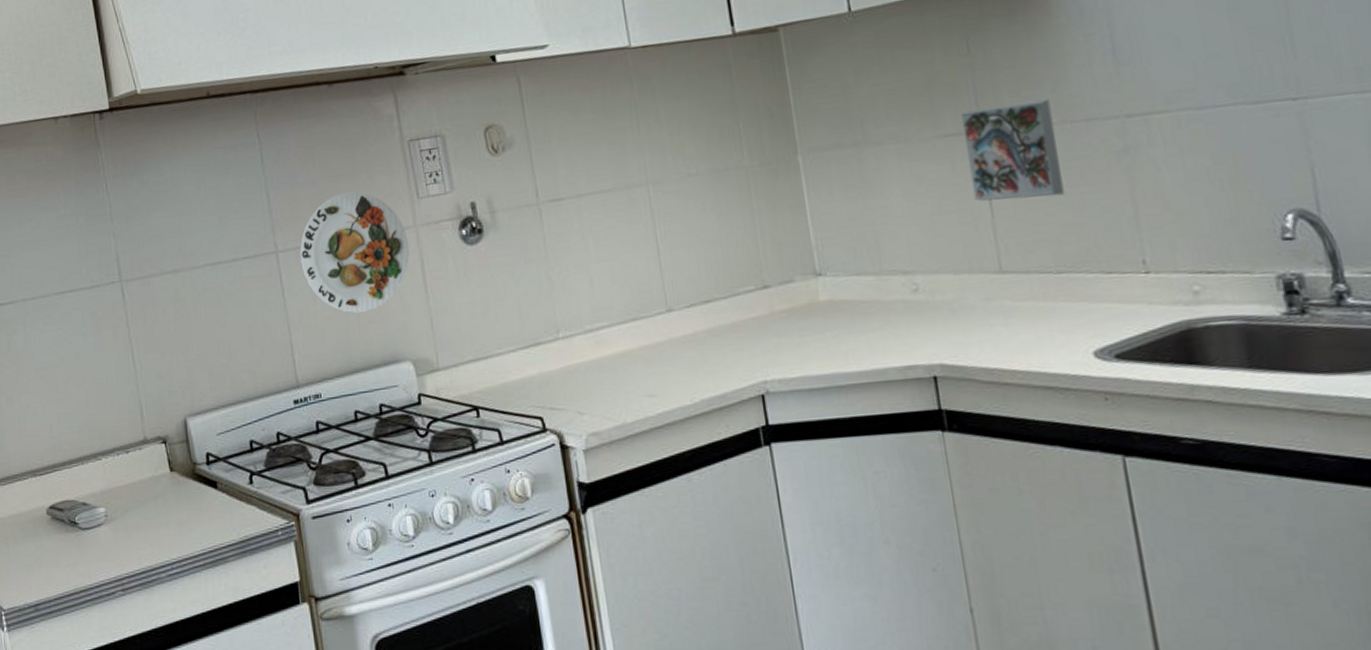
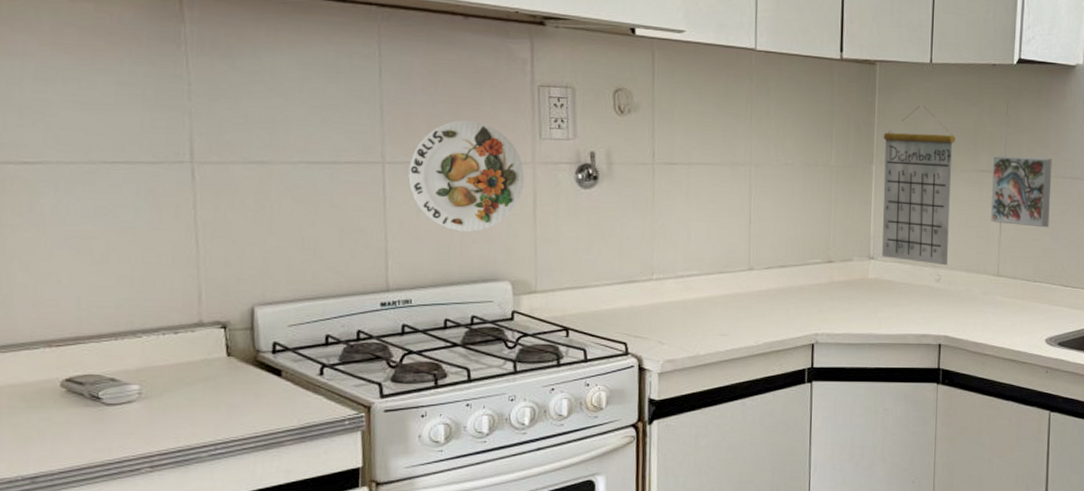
calendar: none [804,67,926,271] -> present [882,105,955,266]

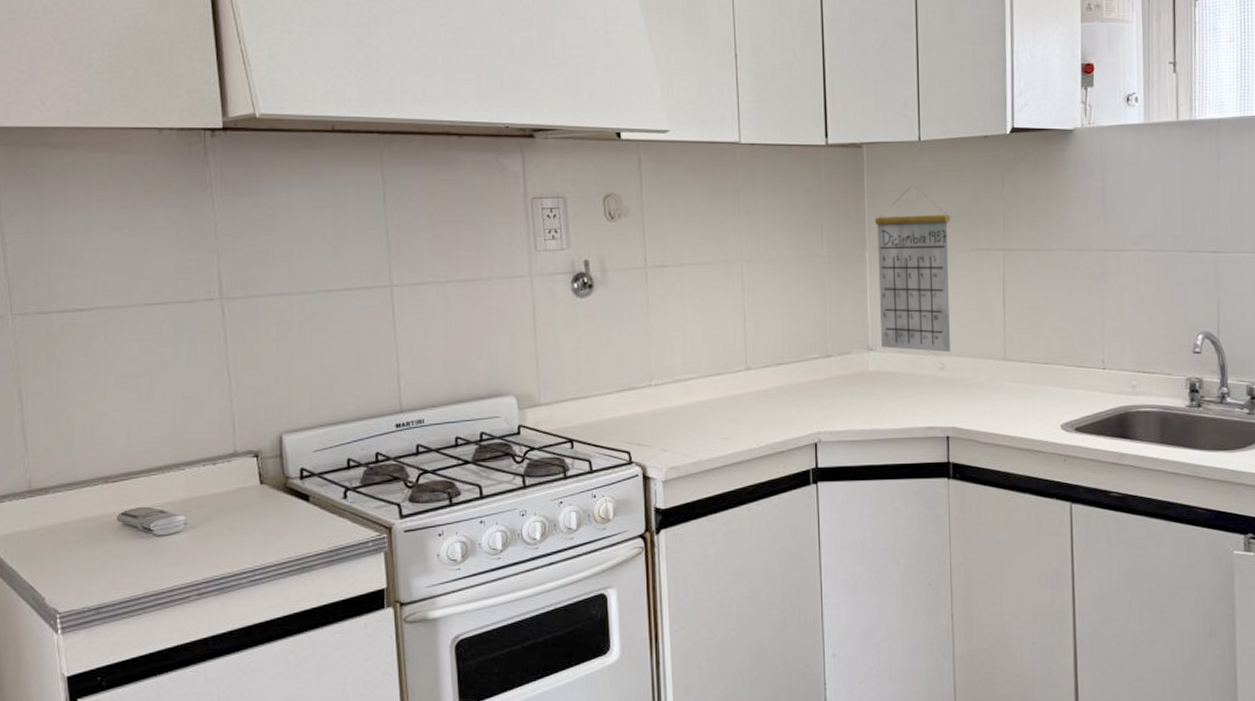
decorative plate: present [408,120,525,233] -> none [415,238,523,349]
decorative tile: present [990,155,1052,228] -> none [991,230,1056,305]

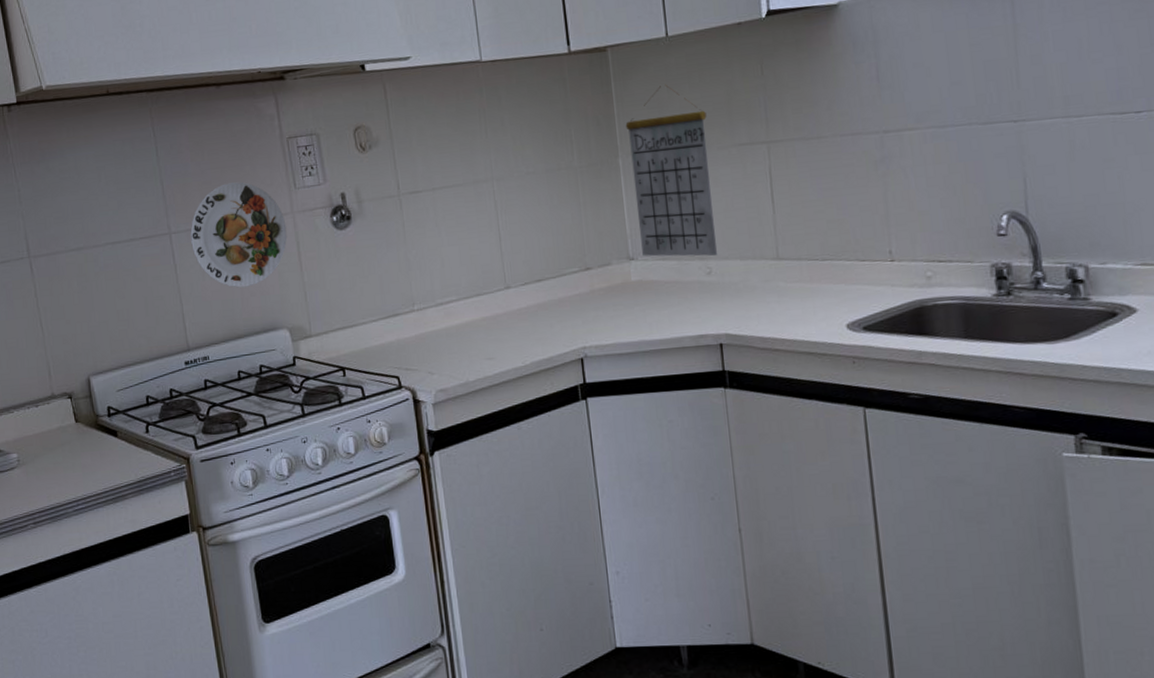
decorative plate: none [415,238,523,349] -> present [190,182,287,288]

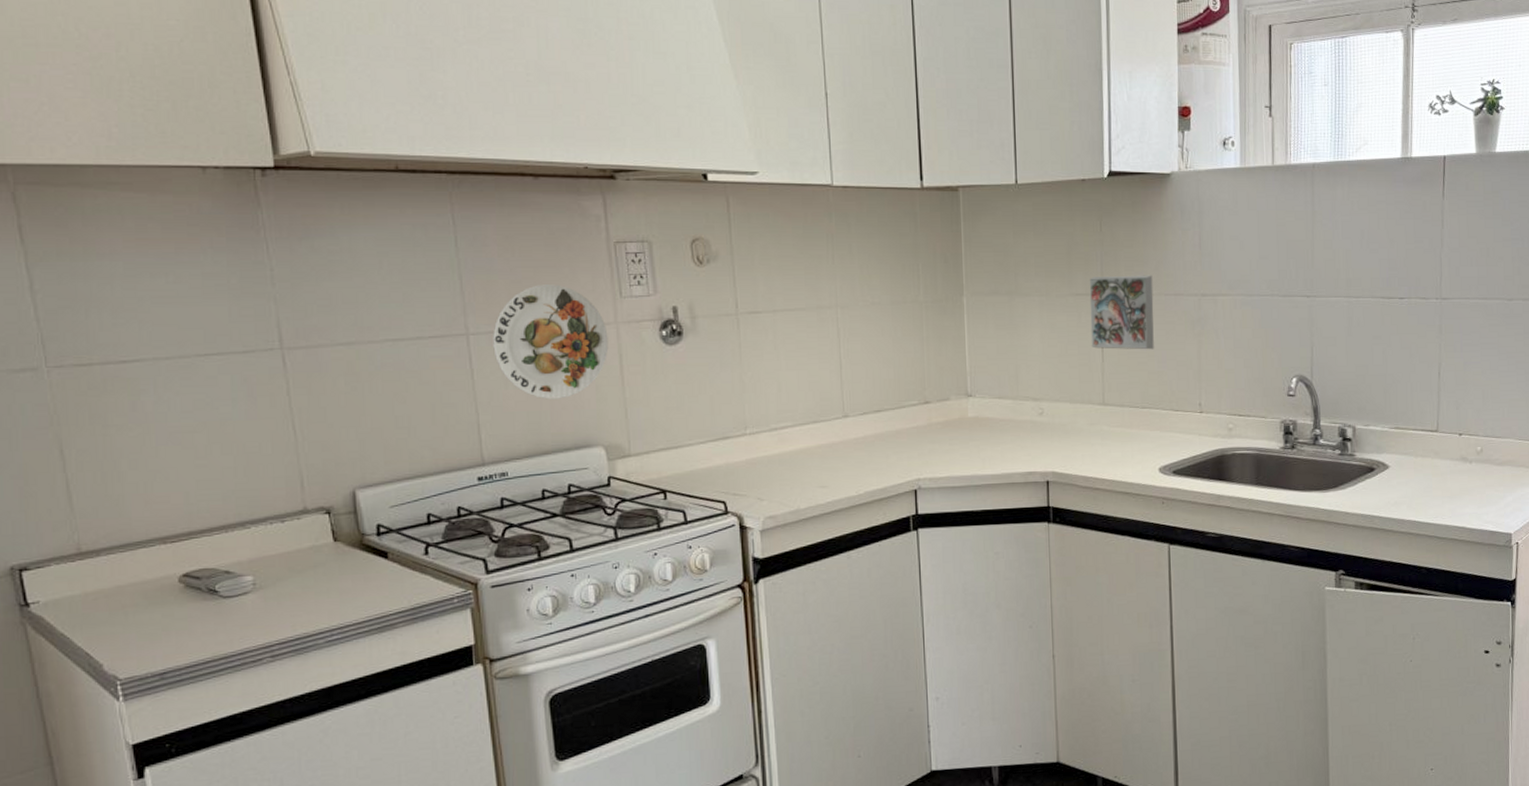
calendar: present [625,84,718,257] -> none [972,229,1051,398]
decorative tile: none [753,115,832,200] -> present [1089,275,1154,350]

